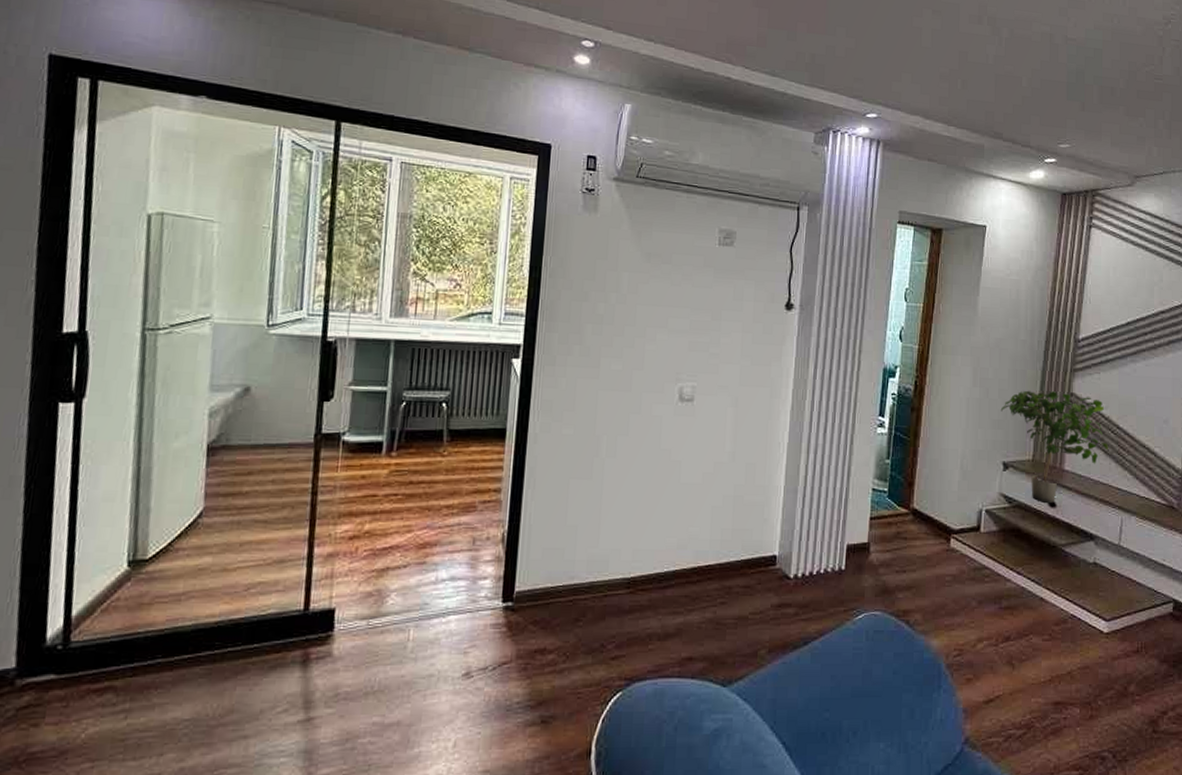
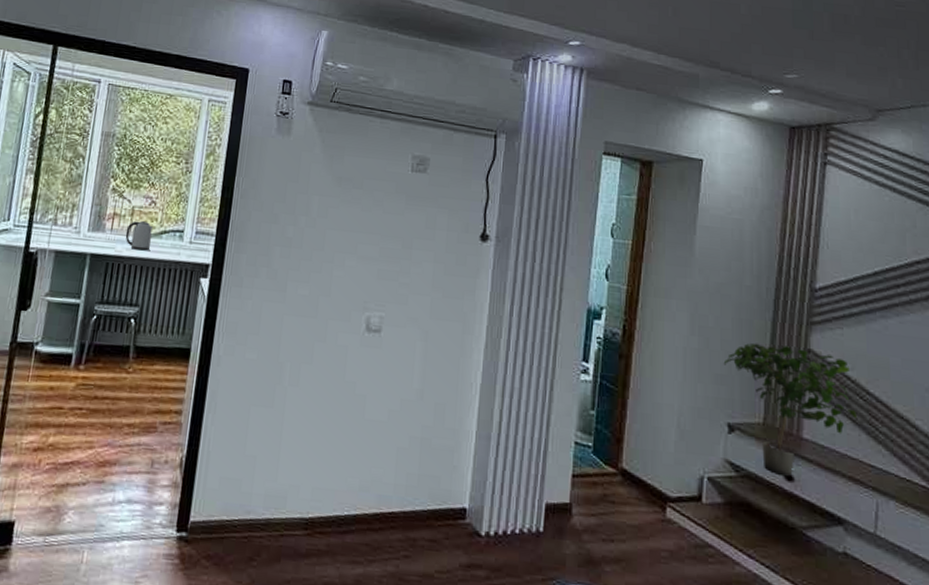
kettle: none [430,304,459,335] -> present [125,221,153,251]

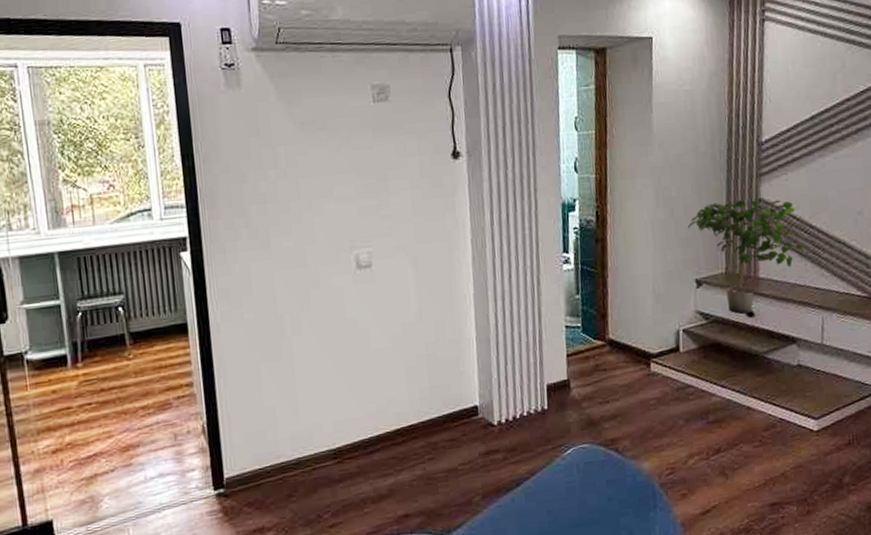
kettle: present [125,221,153,251] -> none [89,207,120,239]

